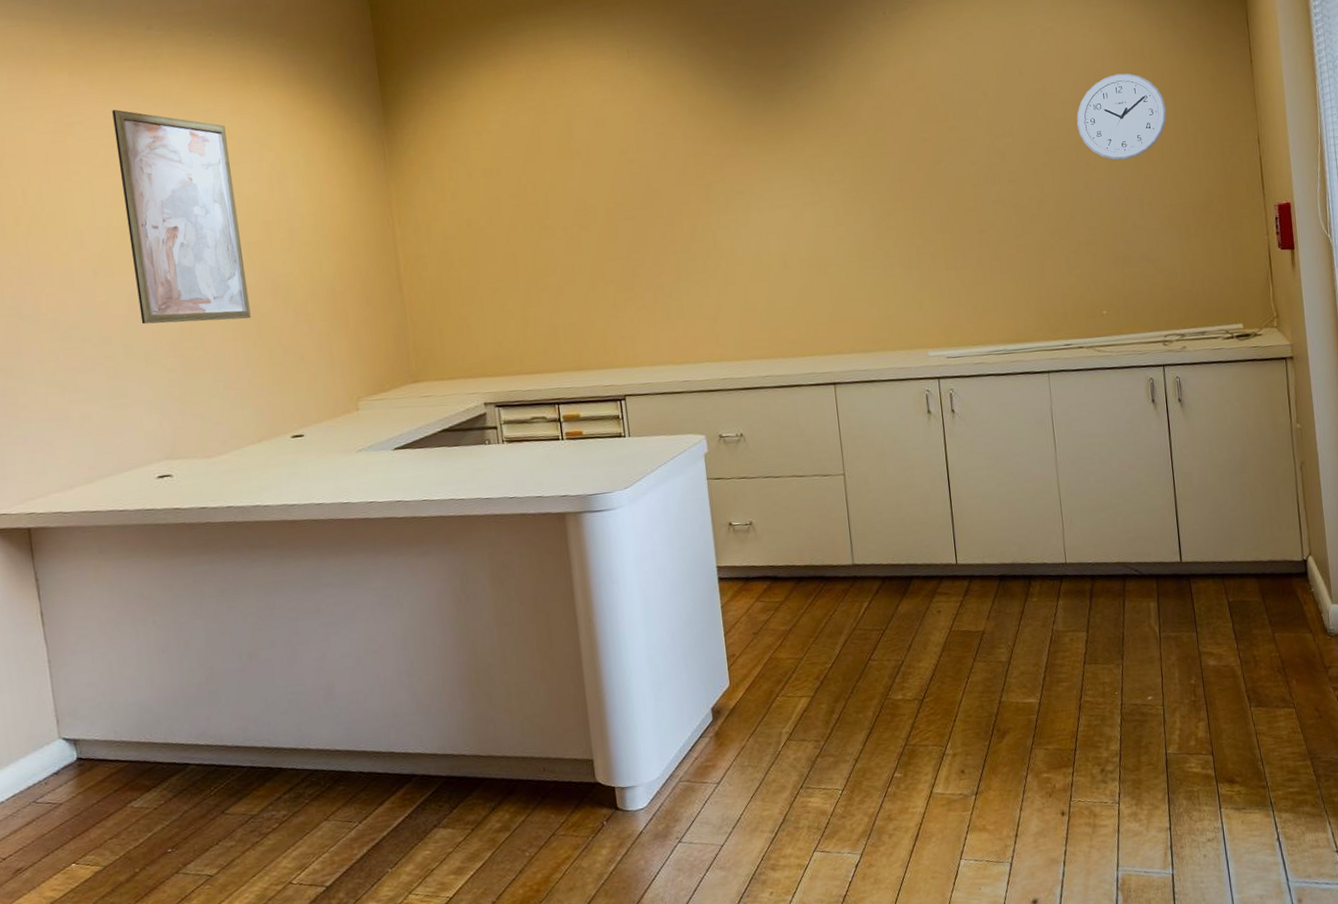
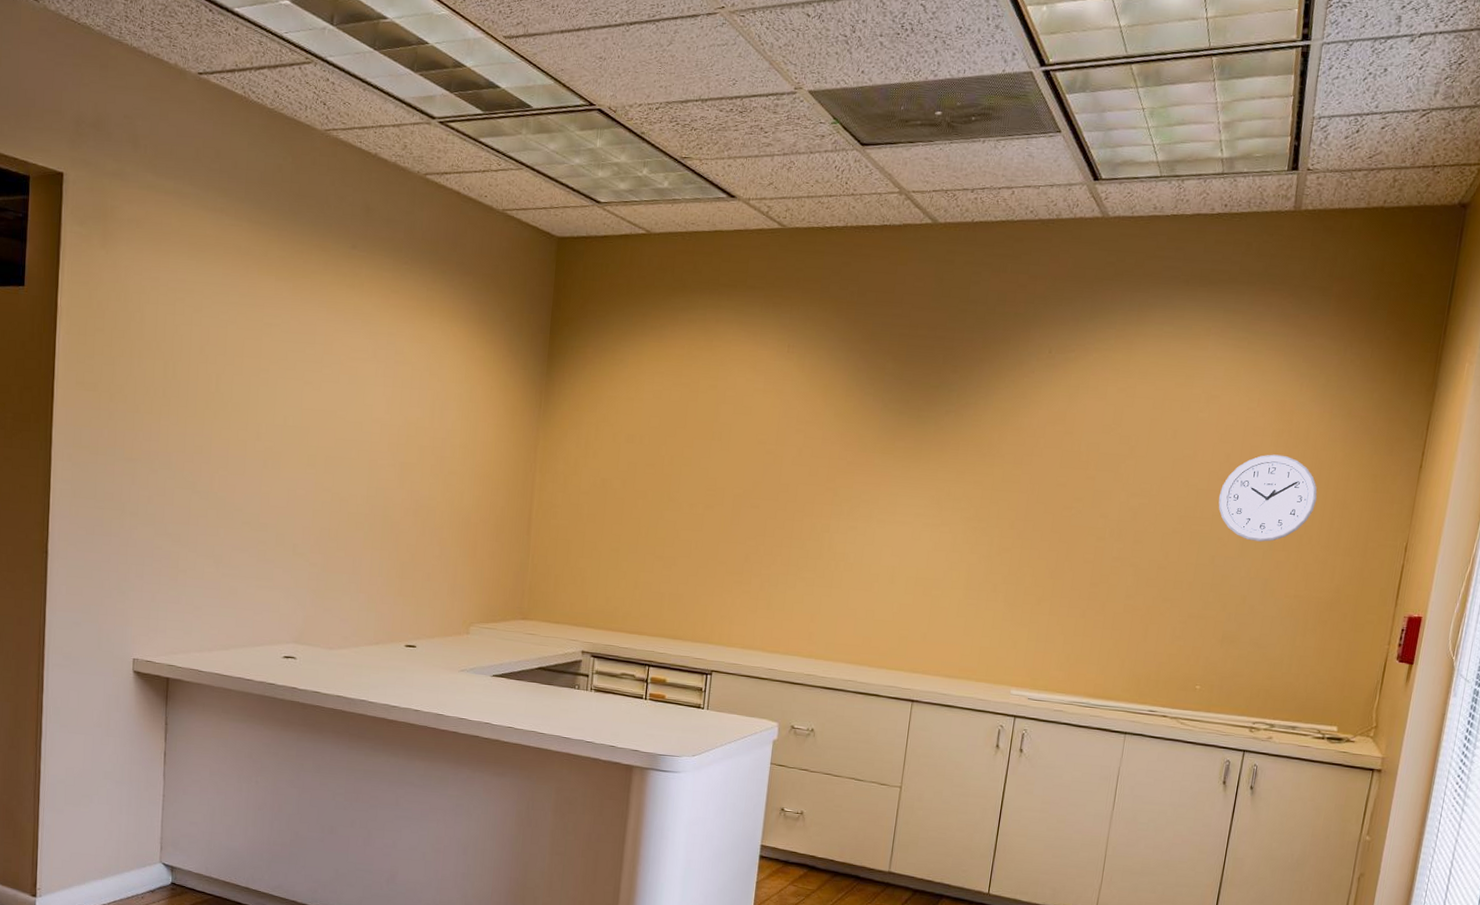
wall art: present [112,110,251,325] -> none [296,318,403,532]

